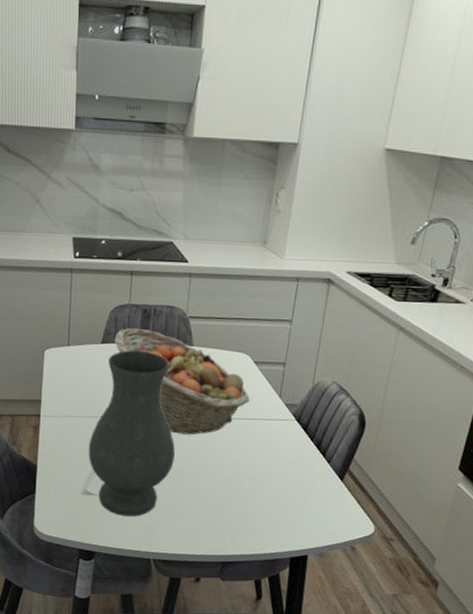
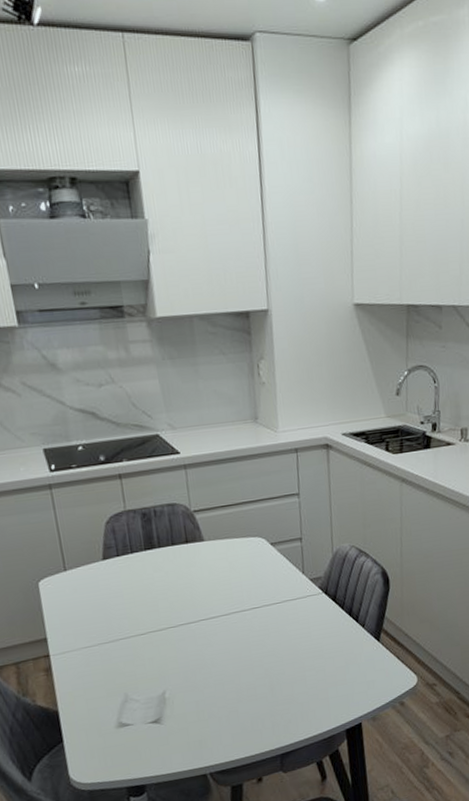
vase: present [88,350,175,517] -> none [112,557,210,739]
fruit basket: present [114,327,250,435] -> none [116,534,274,637]

